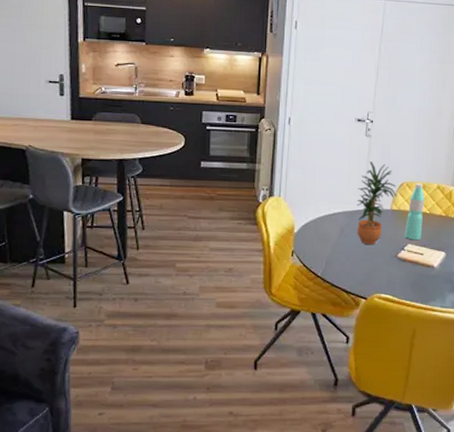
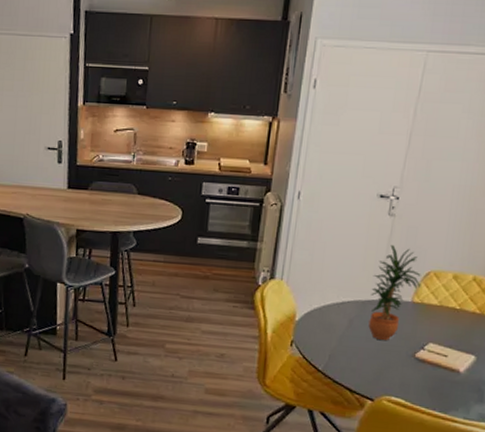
water bottle: present [404,183,424,241] -> none [425,273,456,340]

